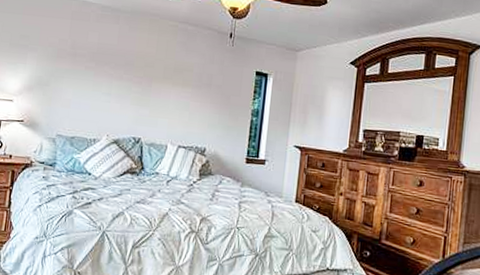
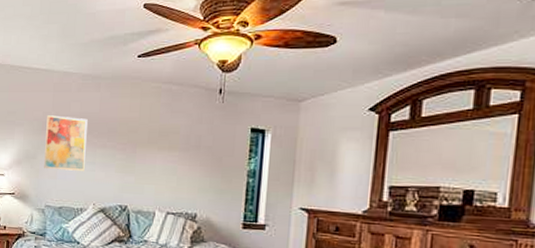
wall art: none [57,43,105,102] -> present [44,115,88,171]

